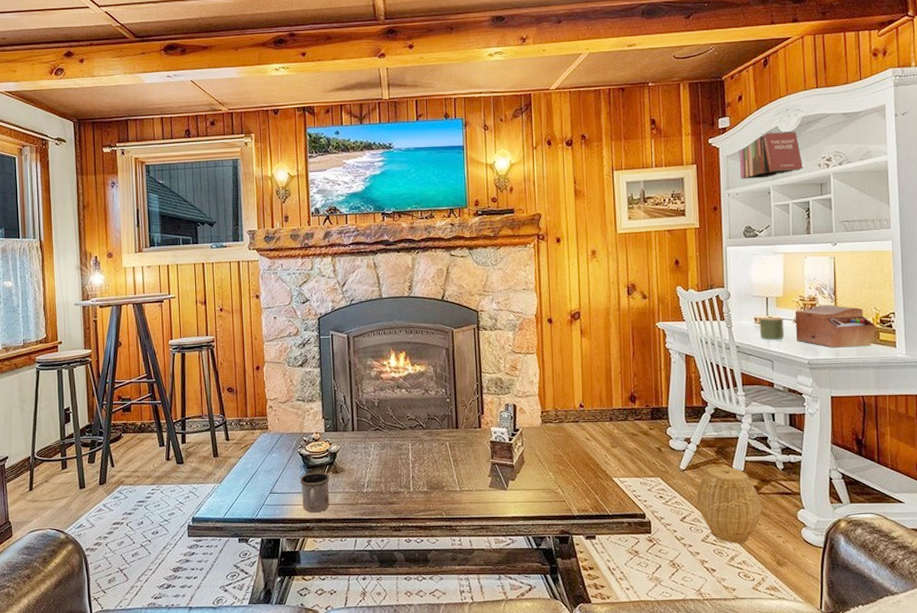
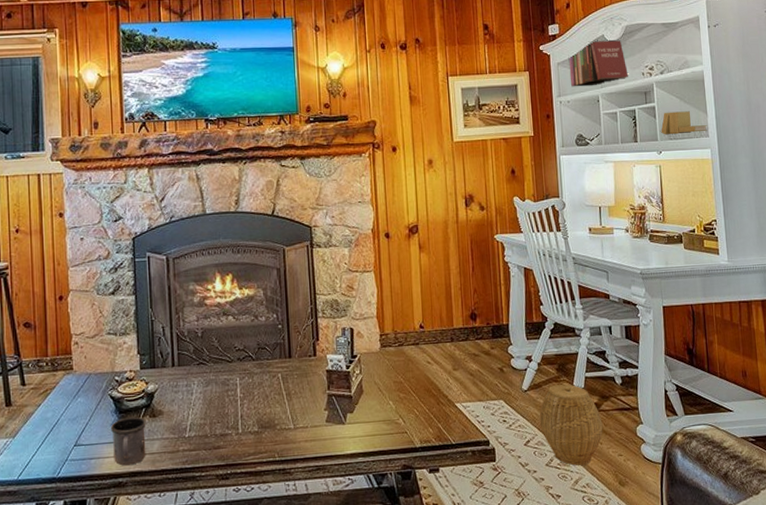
mug: present [759,317,785,341] -> none [593,226,618,252]
sewing box: present [794,305,876,348] -> none [626,213,701,257]
books: none [837,202,889,227] -> present [661,111,707,135]

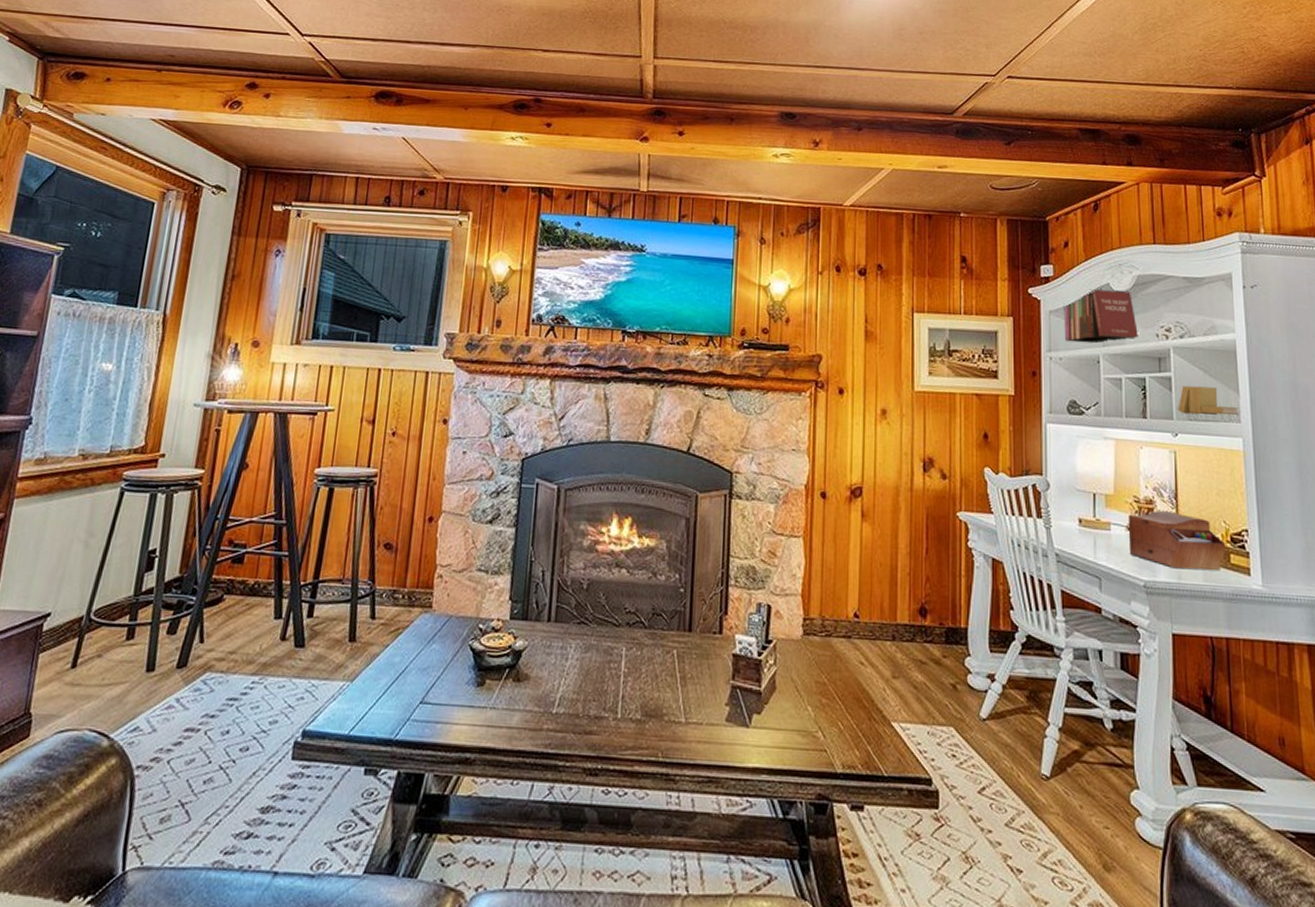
mug: present [110,416,146,466] -> none [463,677,508,739]
woven basket: present [539,384,603,466] -> none [1000,718,1085,833]
sewing box: none [626,213,701,257] -> present [1128,511,1226,571]

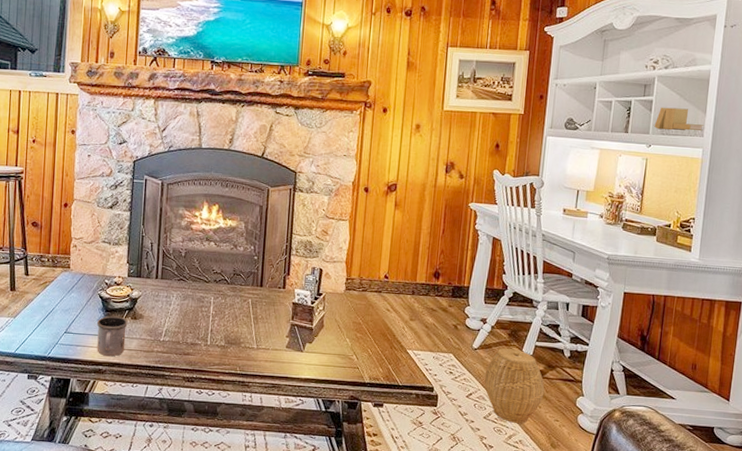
mug: none [463,677,508,739] -> present [96,316,128,357]
woven basket: none [1000,718,1085,833] -> present [484,348,545,424]
books: present [1063,289,1138,344] -> none [570,28,631,73]
sewing box: present [1128,511,1226,571] -> none [599,203,676,248]

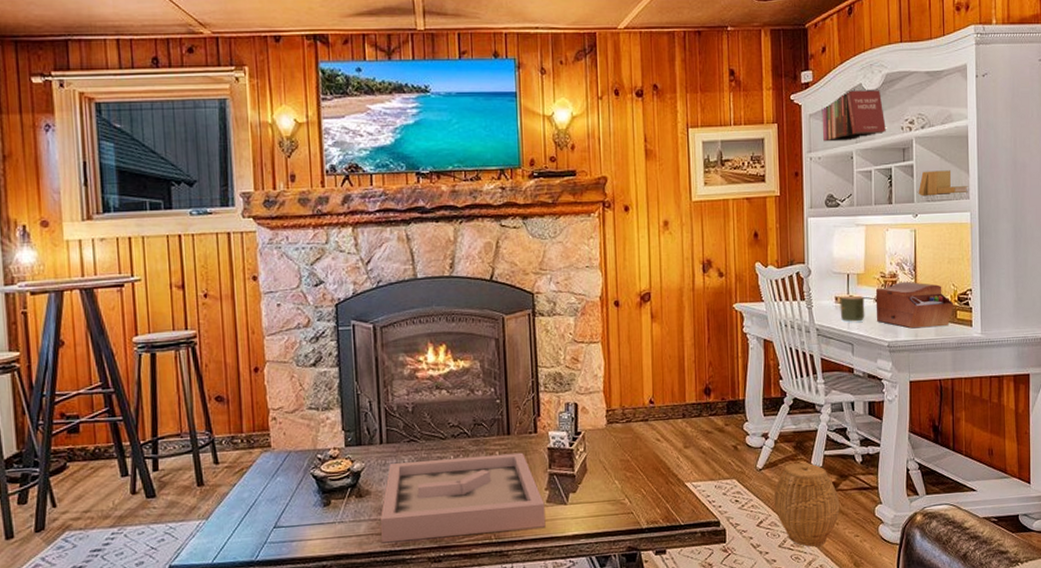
mug: present [96,316,128,357] -> none [312,497,352,549]
decorative tray: none [147,296,285,368] -> present [380,452,546,543]
mug: none [566,209,591,234] -> present [840,295,865,323]
books: none [570,28,631,73] -> present [821,90,886,142]
sewing box: none [599,203,676,248] -> present [875,282,954,329]

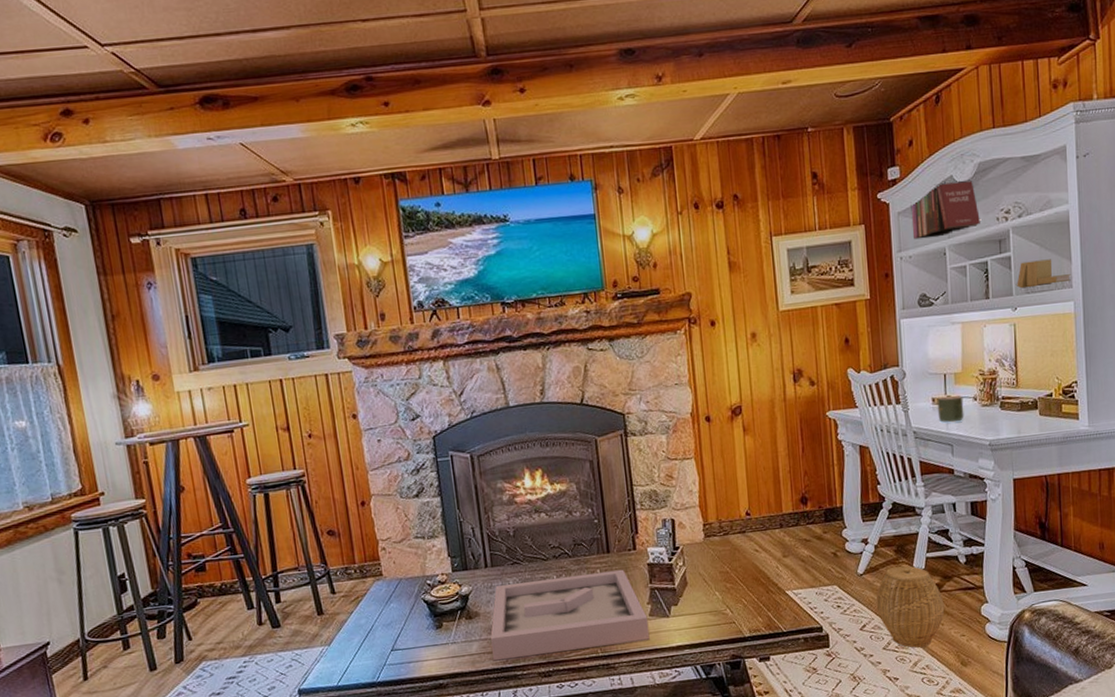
sewing box: present [875,282,954,329] -> none [974,377,1059,426]

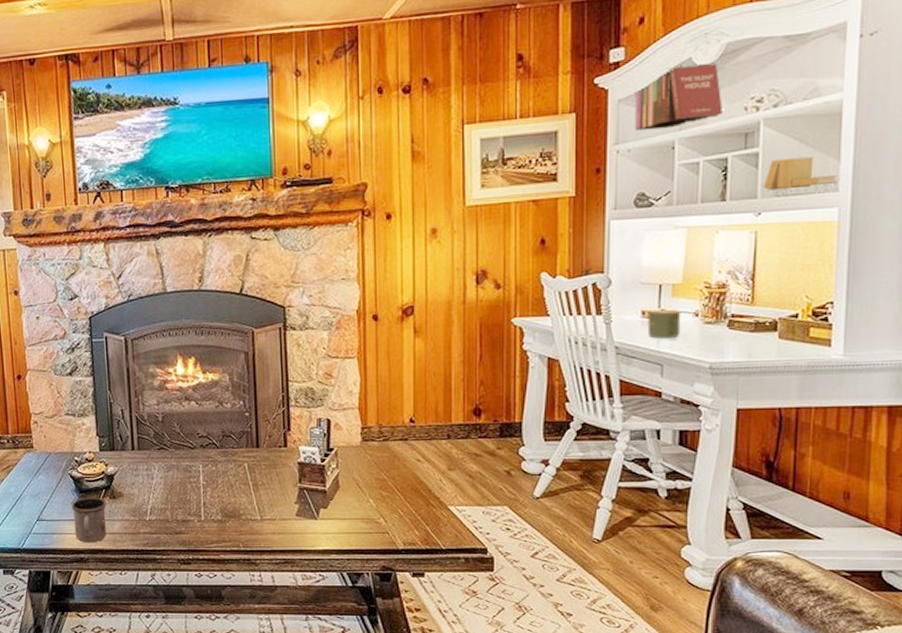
mug: none [426,619,465,668] -> present [71,497,107,543]
decorative tray: present [490,569,650,661] -> none [132,465,295,542]
woven basket: present [875,565,945,648] -> none [552,494,636,584]

